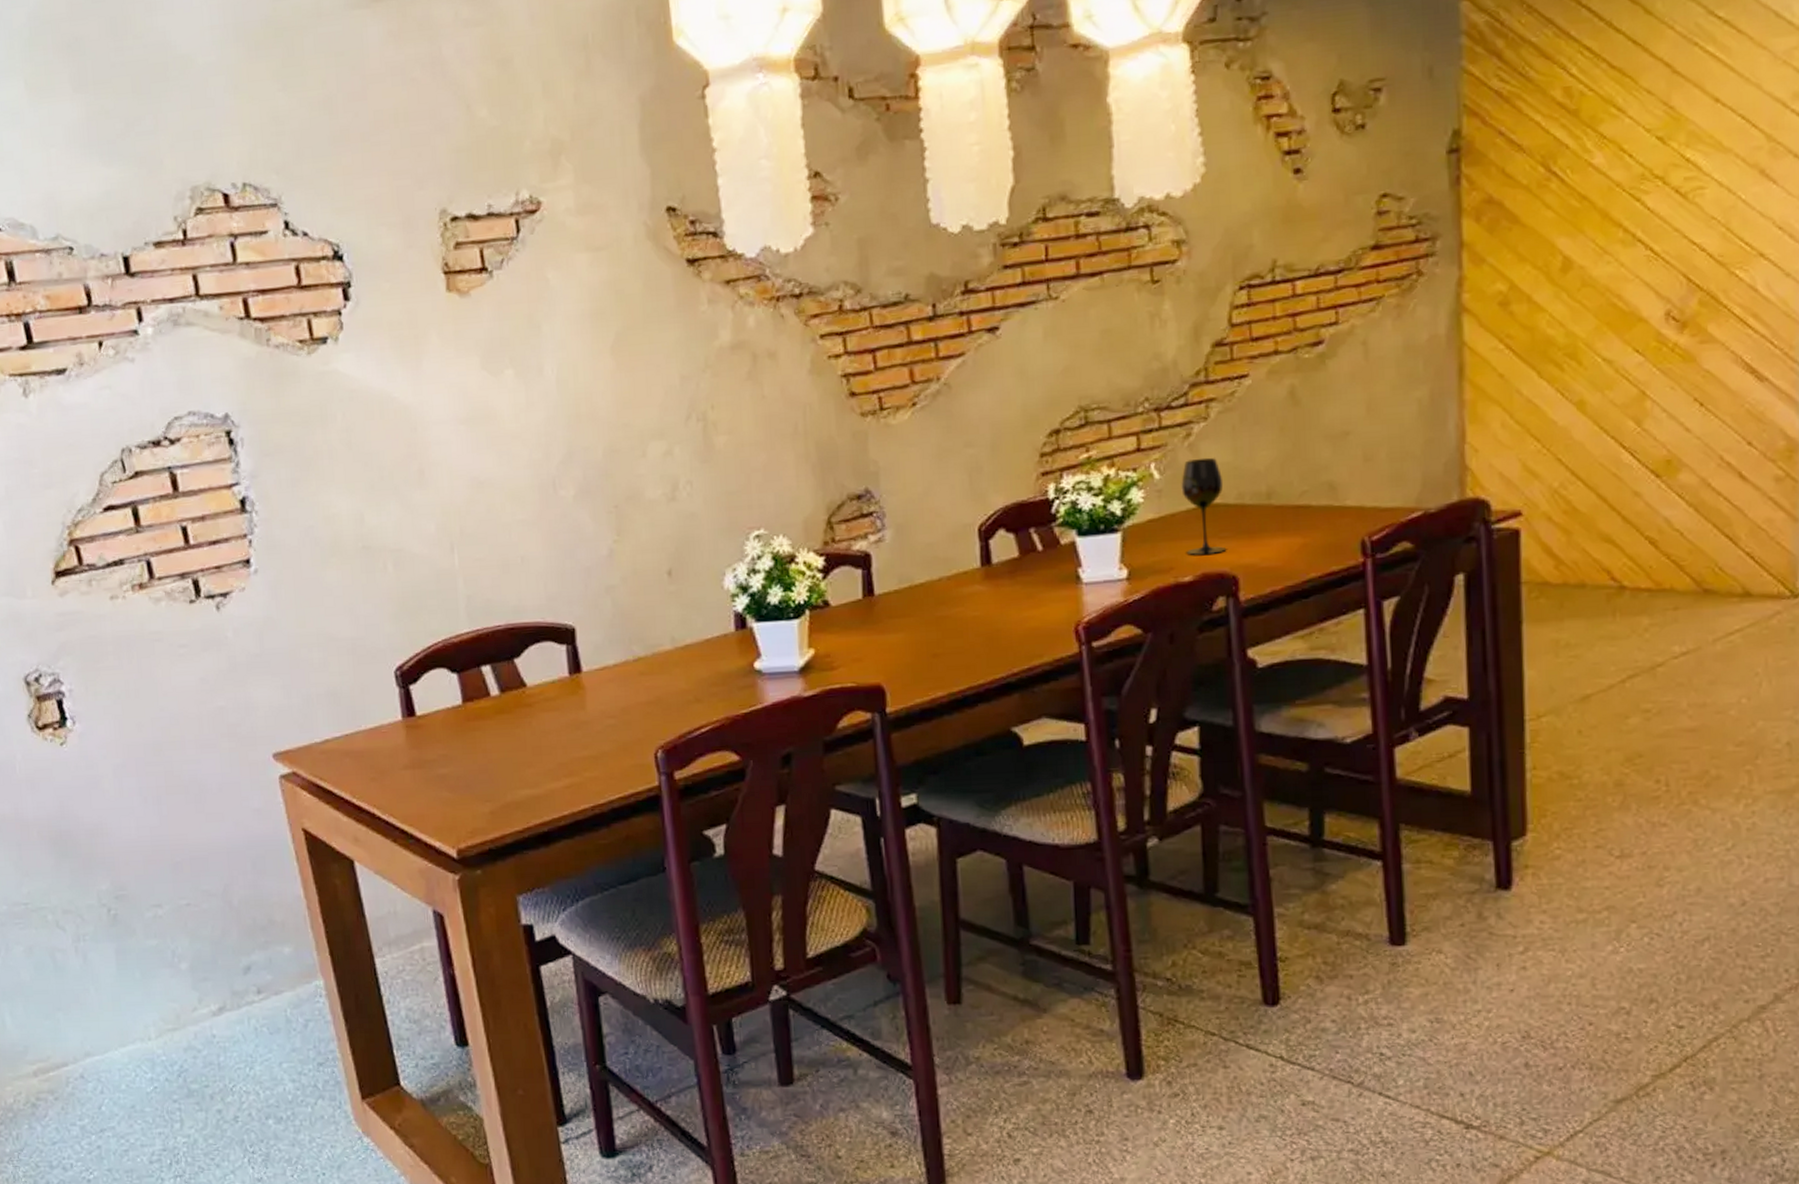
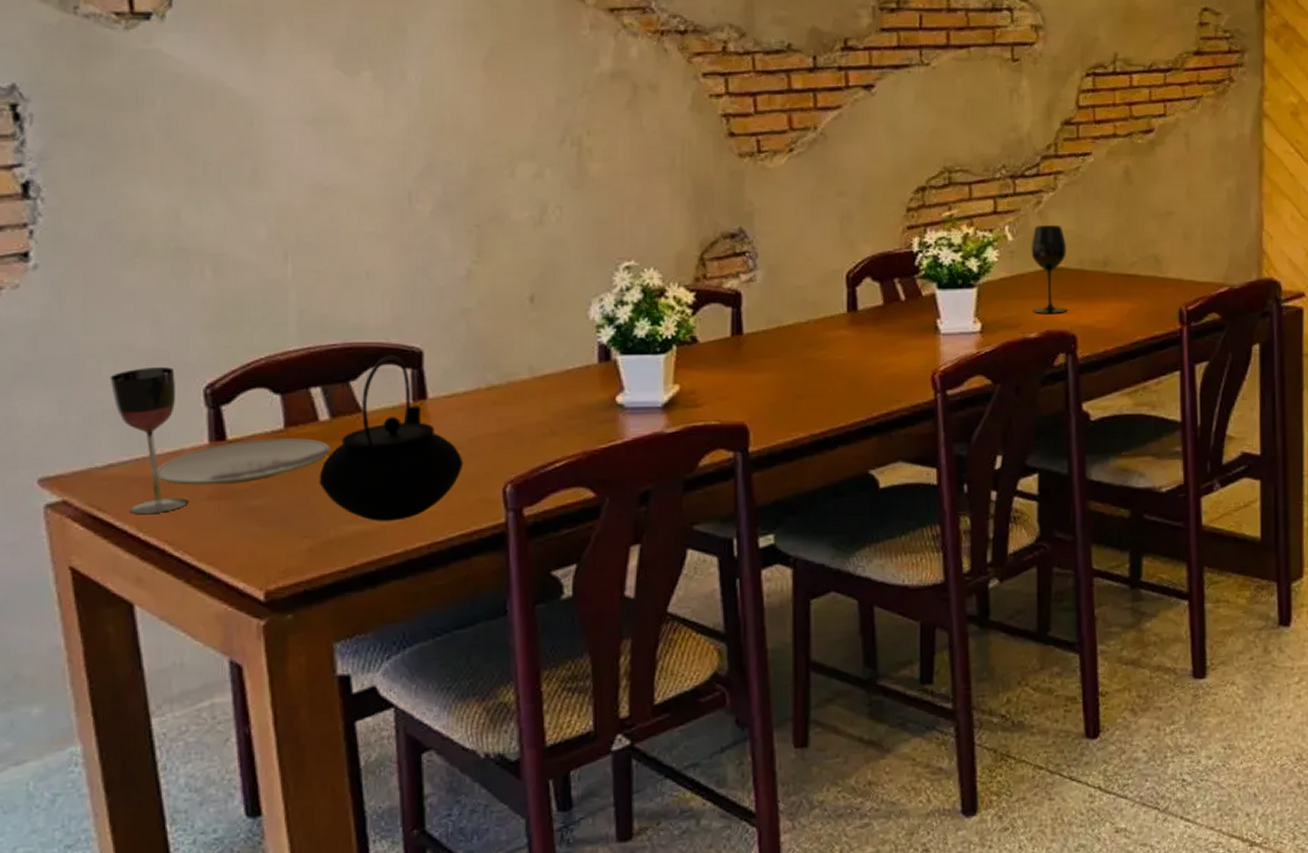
wineglass: none [320,653,390,783] -> present [109,367,188,515]
plate: none [363,712,502,757] -> present [157,438,331,485]
teapot: none [494,633,618,786] -> present [319,355,464,521]

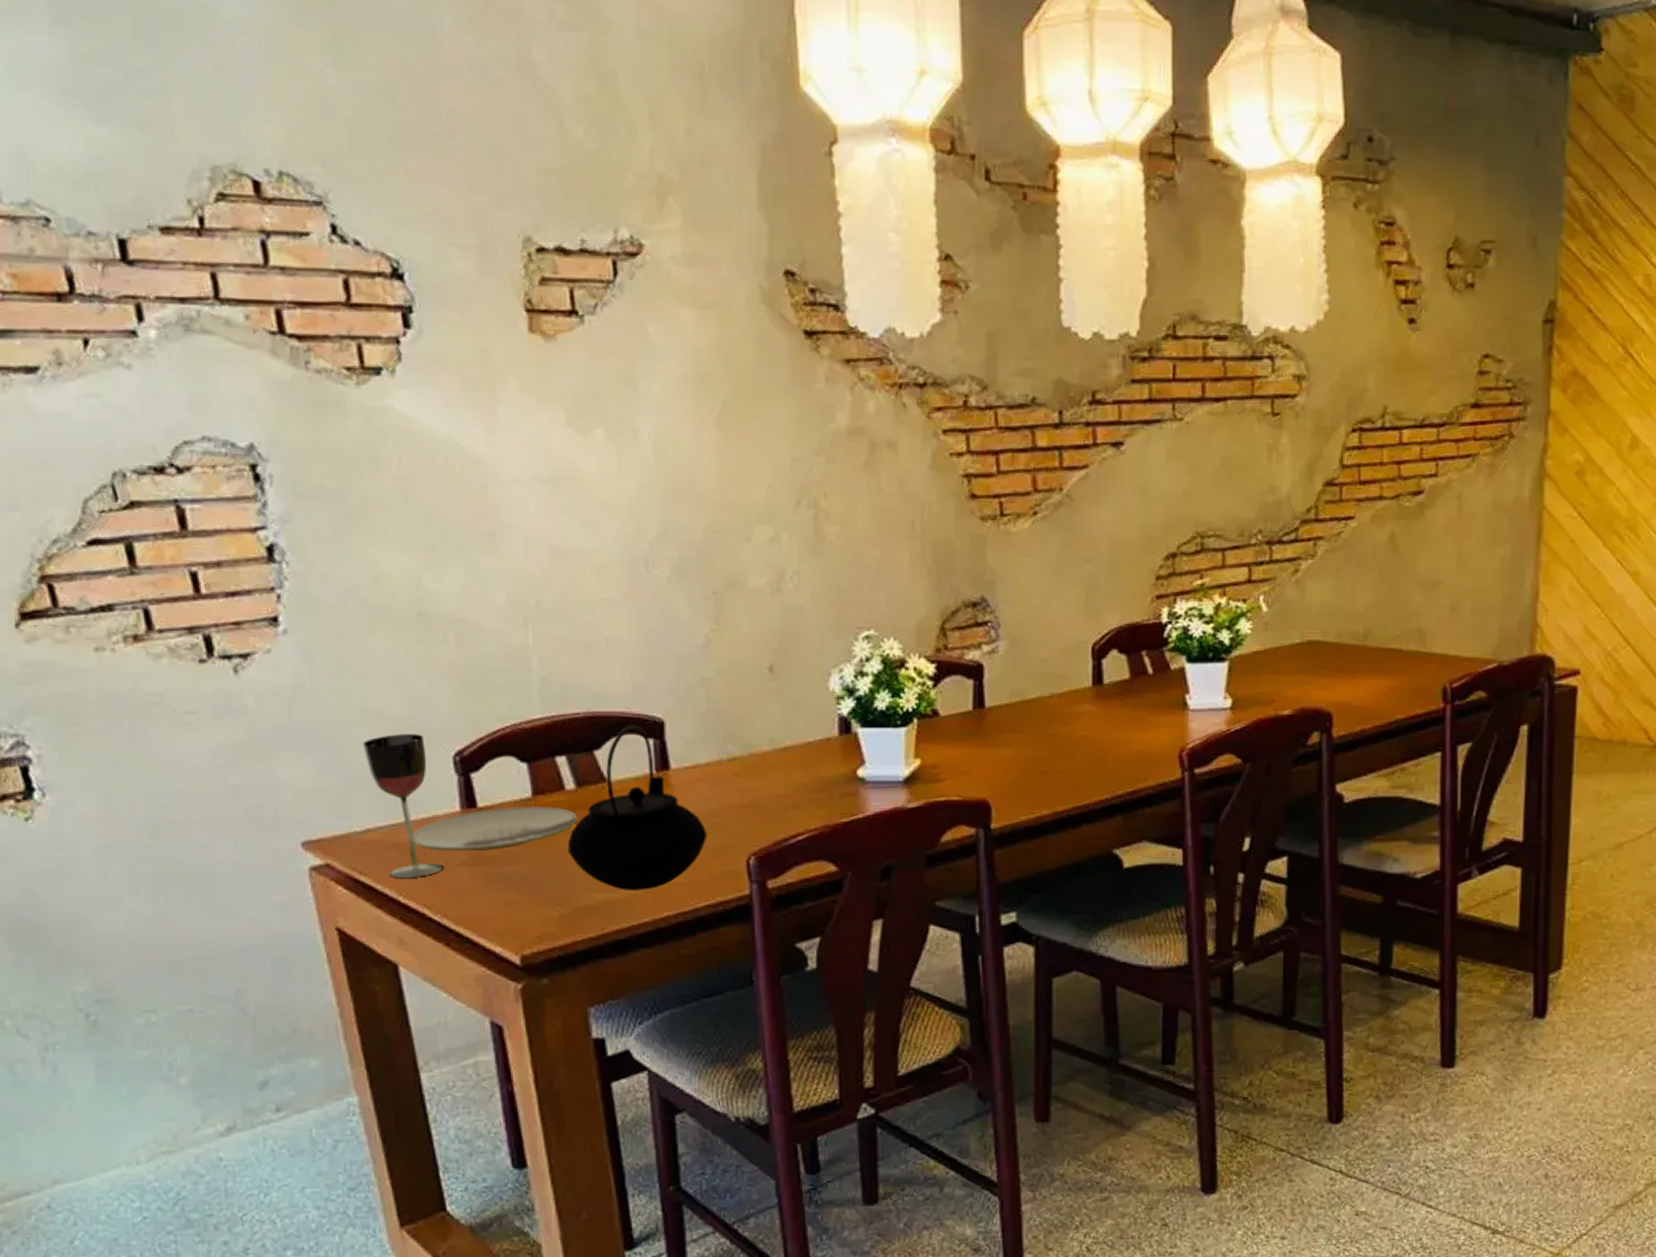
wineglass: present [1031,224,1068,315] -> none [1286,594,1325,691]

